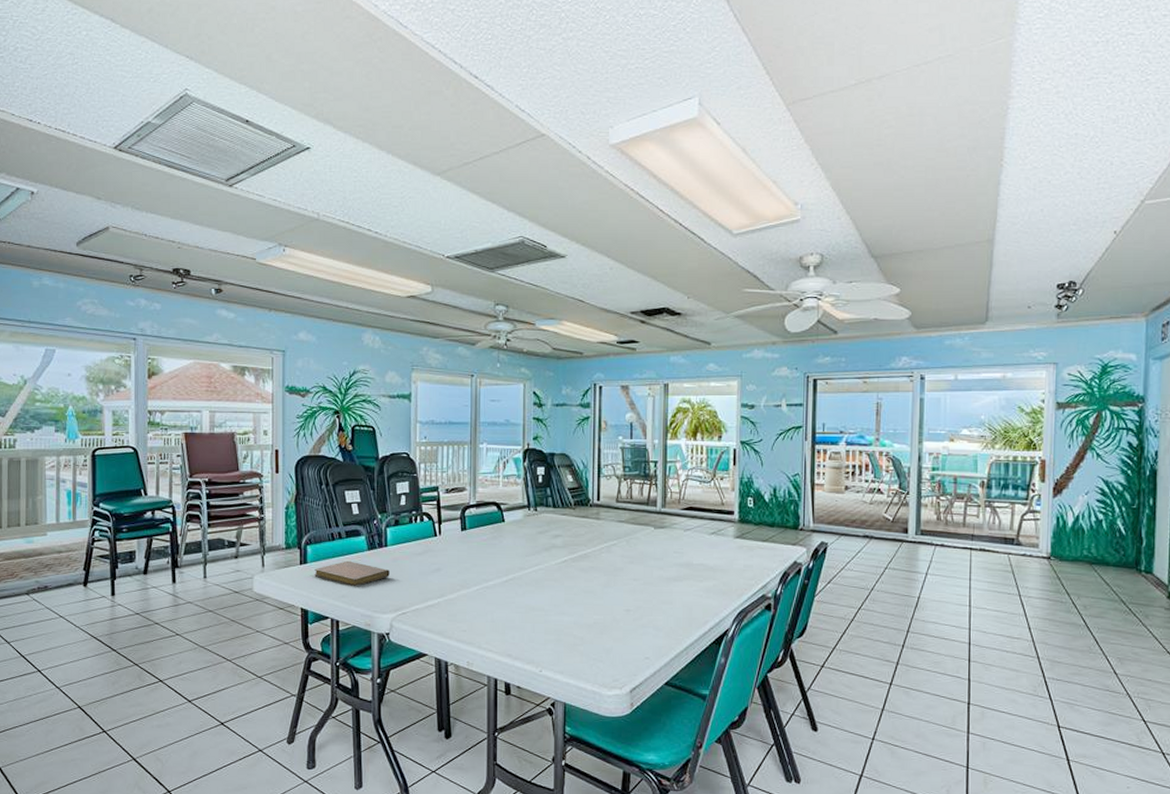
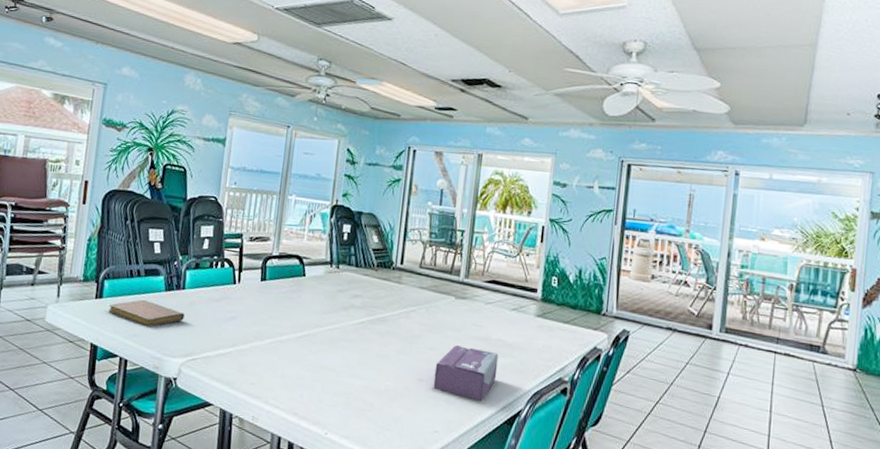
tissue box: none [640,574,702,625] -> present [433,345,499,401]

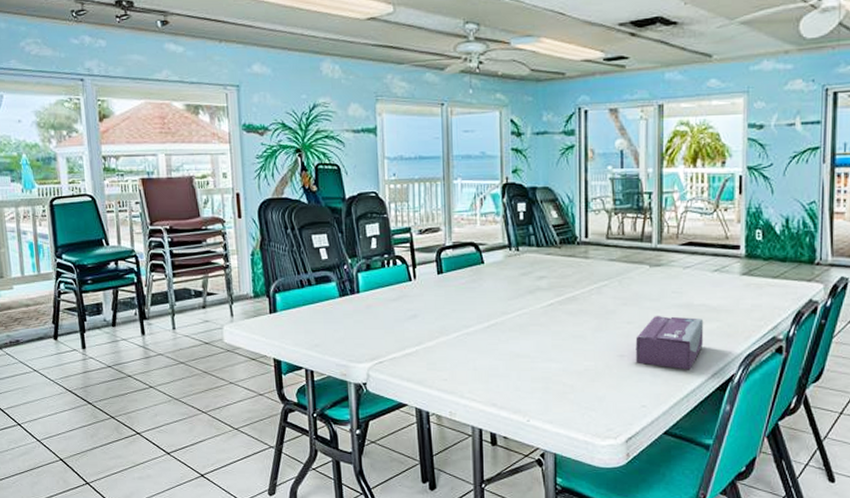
notebook: present [108,299,185,327] -> none [285,308,364,335]

